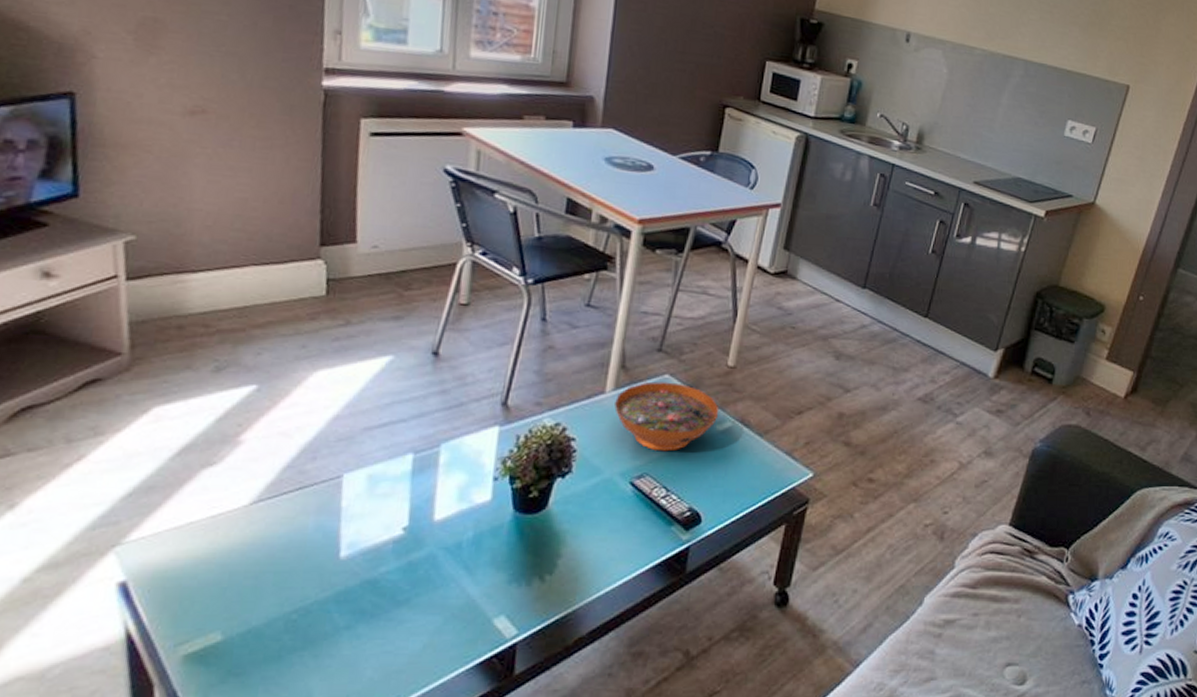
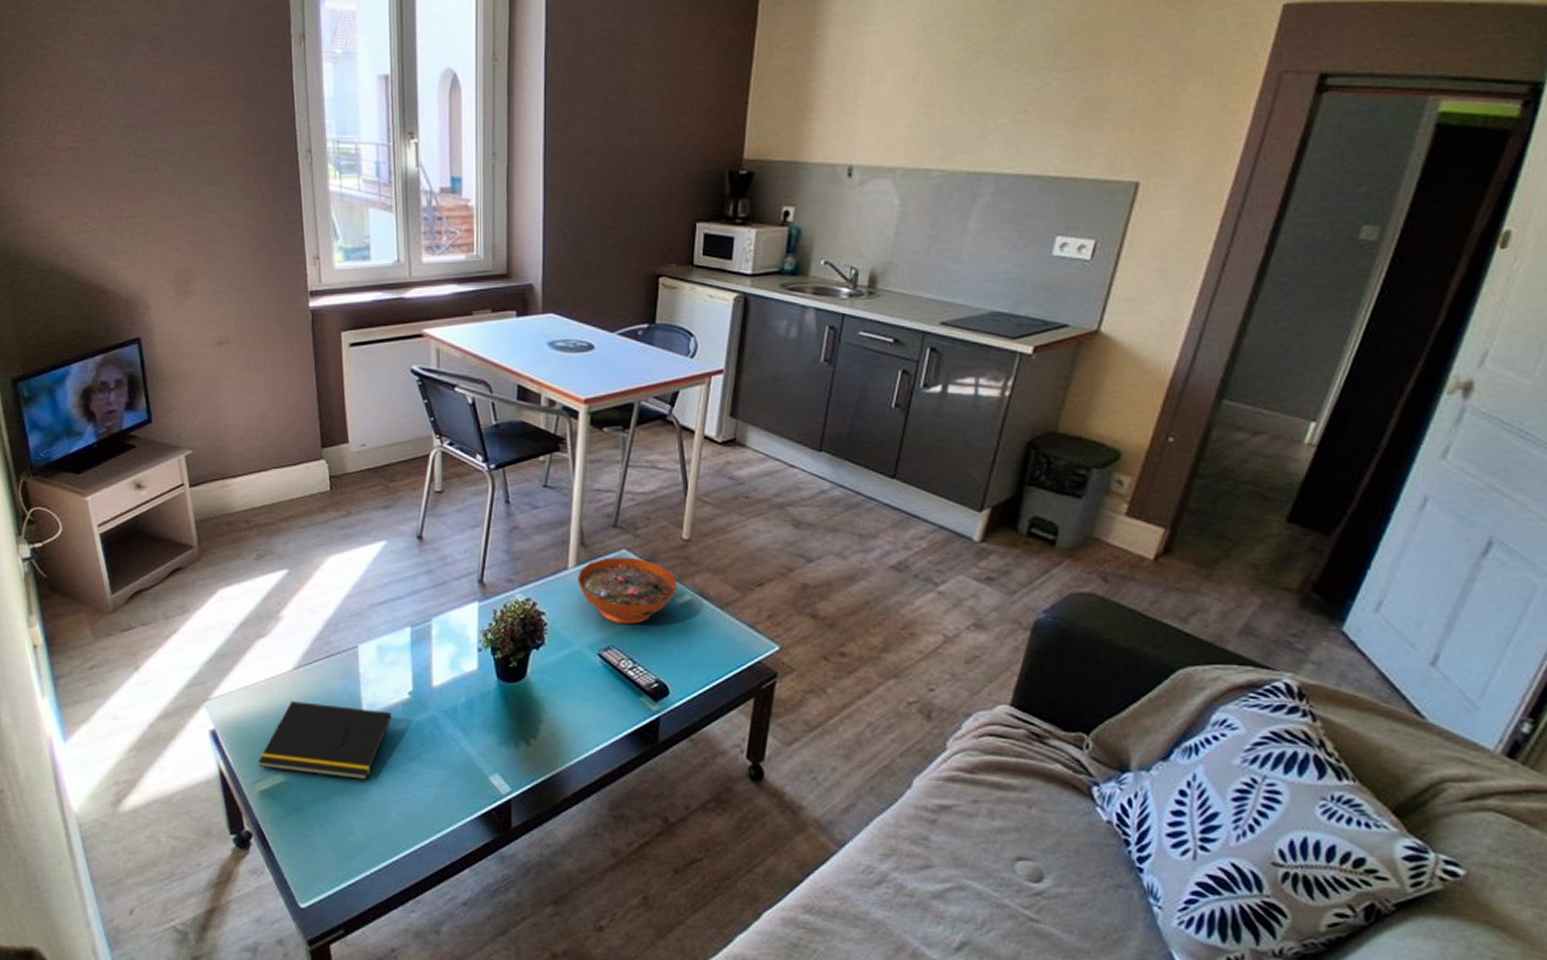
notepad: none [186,542,379,632] -> present [258,701,392,780]

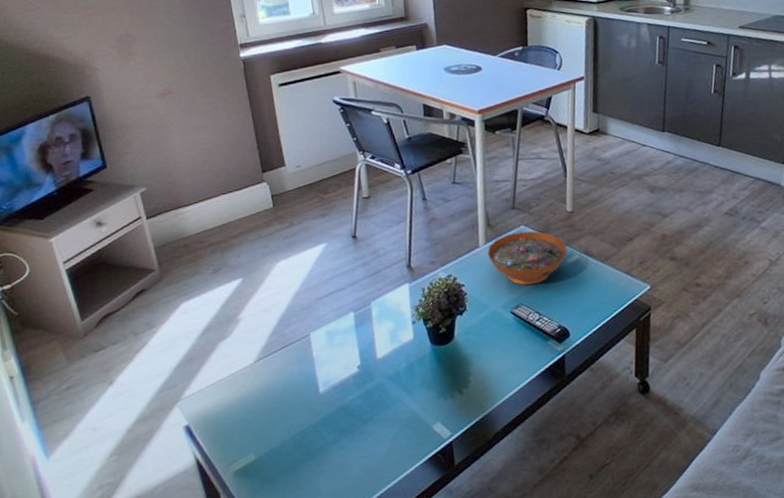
notepad: present [258,701,392,780] -> none [231,385,345,451]

